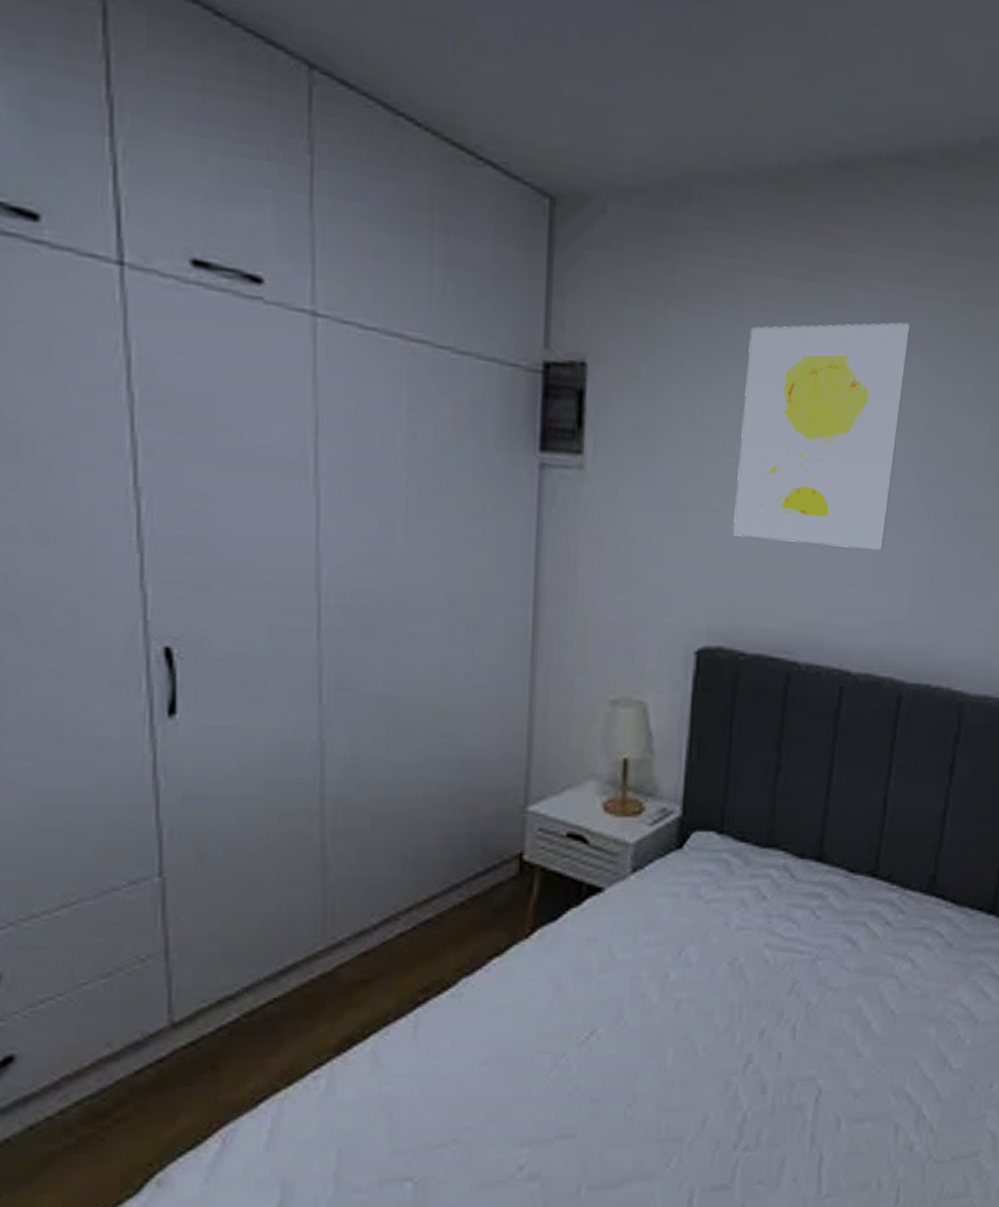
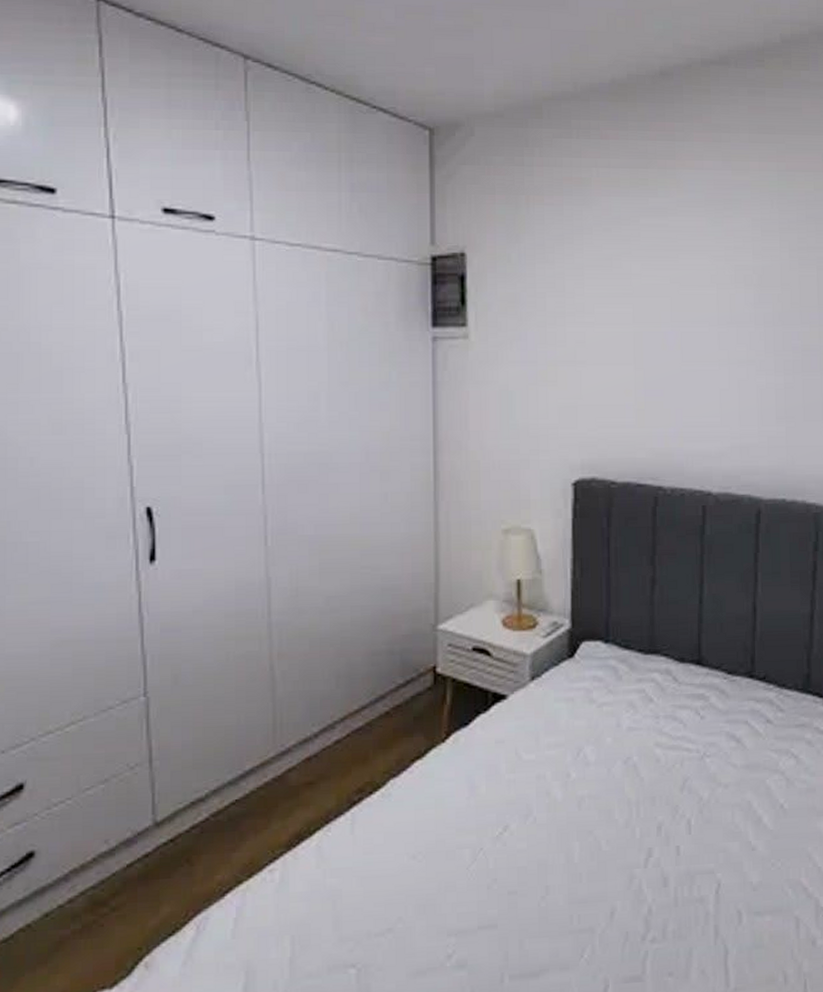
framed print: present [733,322,910,551] -> none [597,192,736,385]

